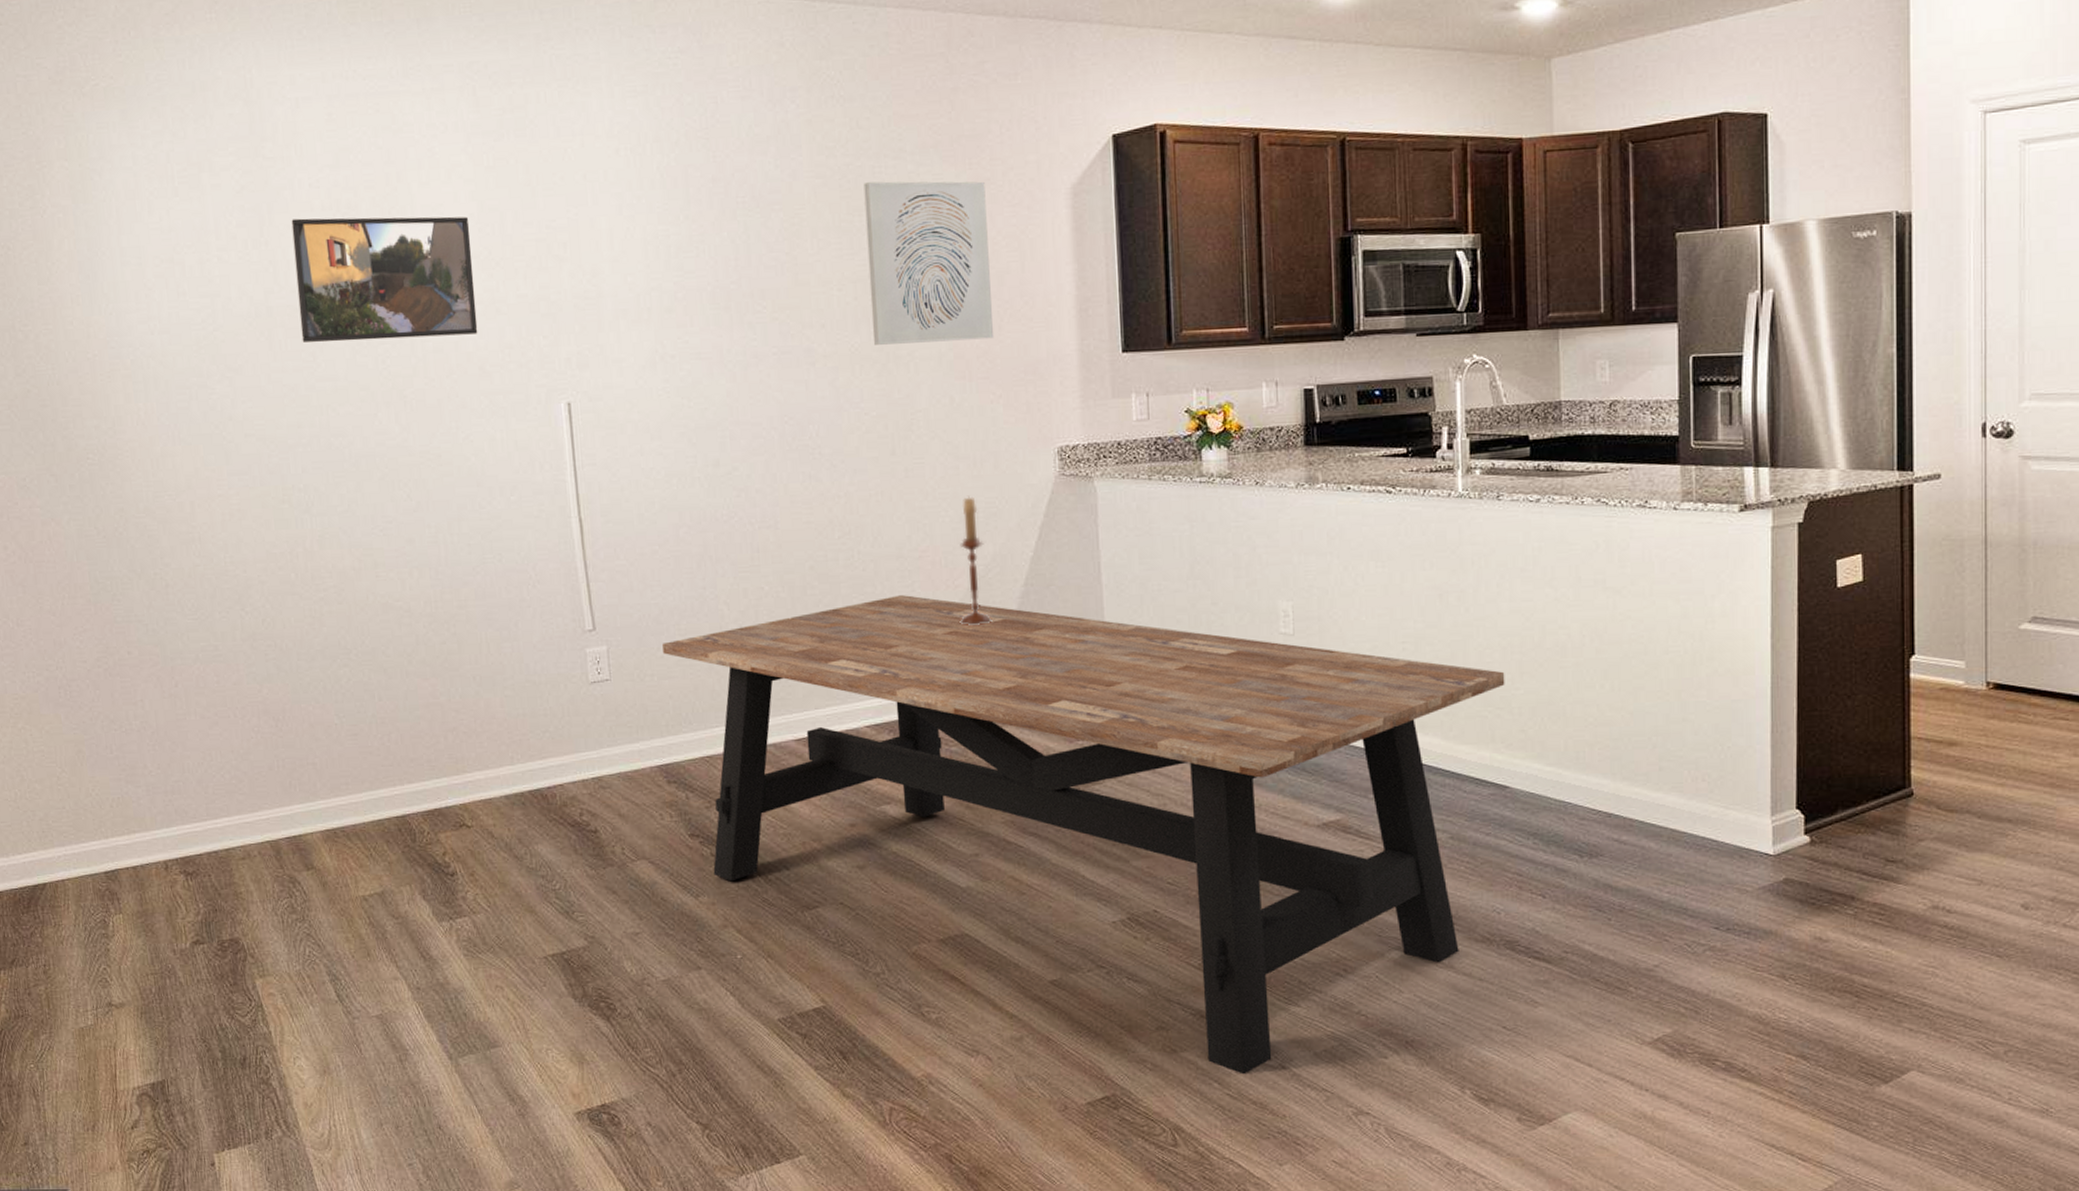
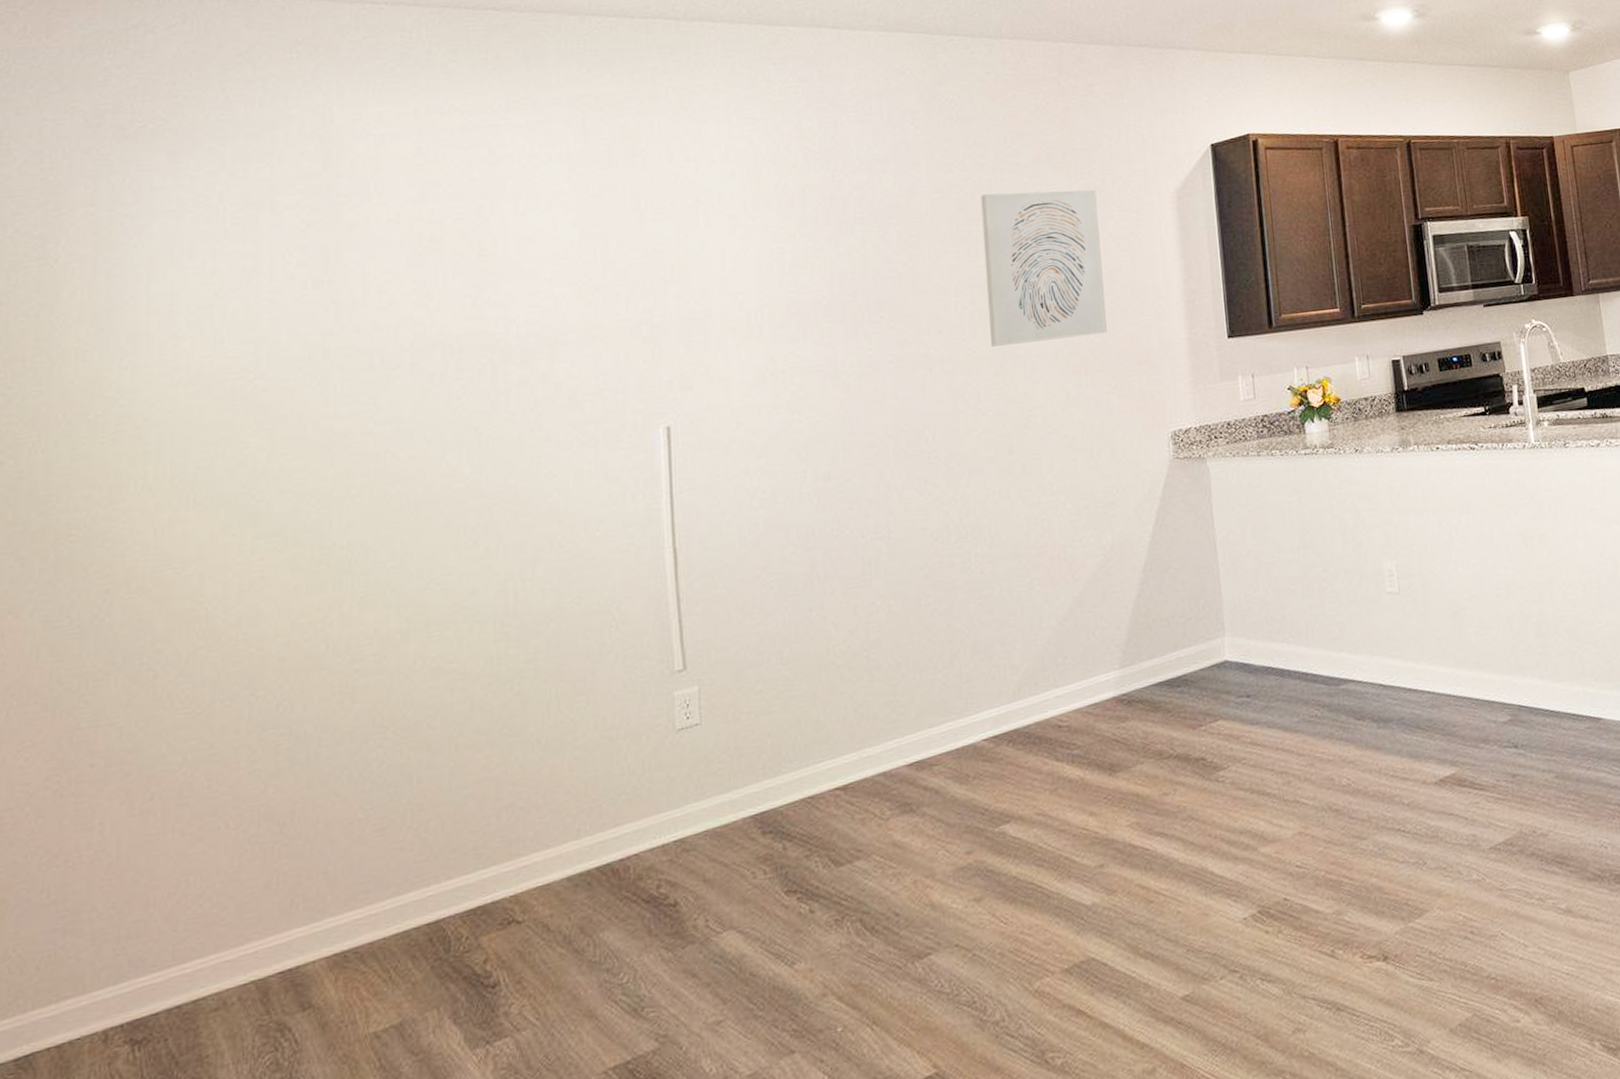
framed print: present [291,216,478,342] -> none [362,244,570,385]
dining table: present [662,595,1505,1075] -> none [762,594,1589,1068]
candlestick: present [959,495,992,625] -> none [1078,486,1113,619]

